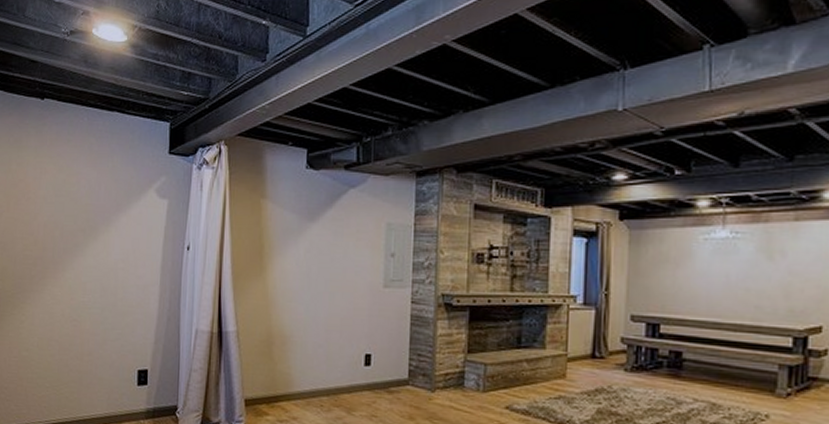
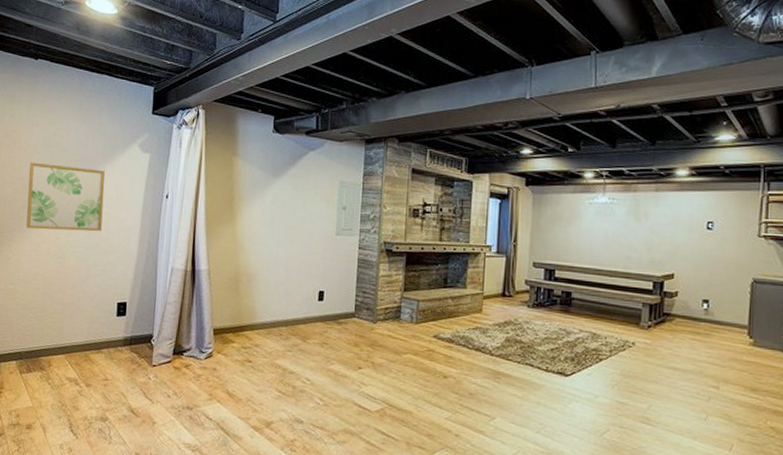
wall art: none [38,214,120,291] -> present [26,162,106,232]

